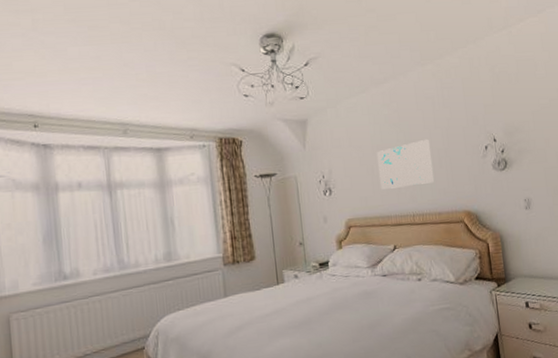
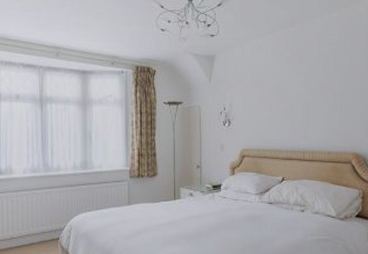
wall art: present [377,140,434,190] -> none [276,83,327,125]

